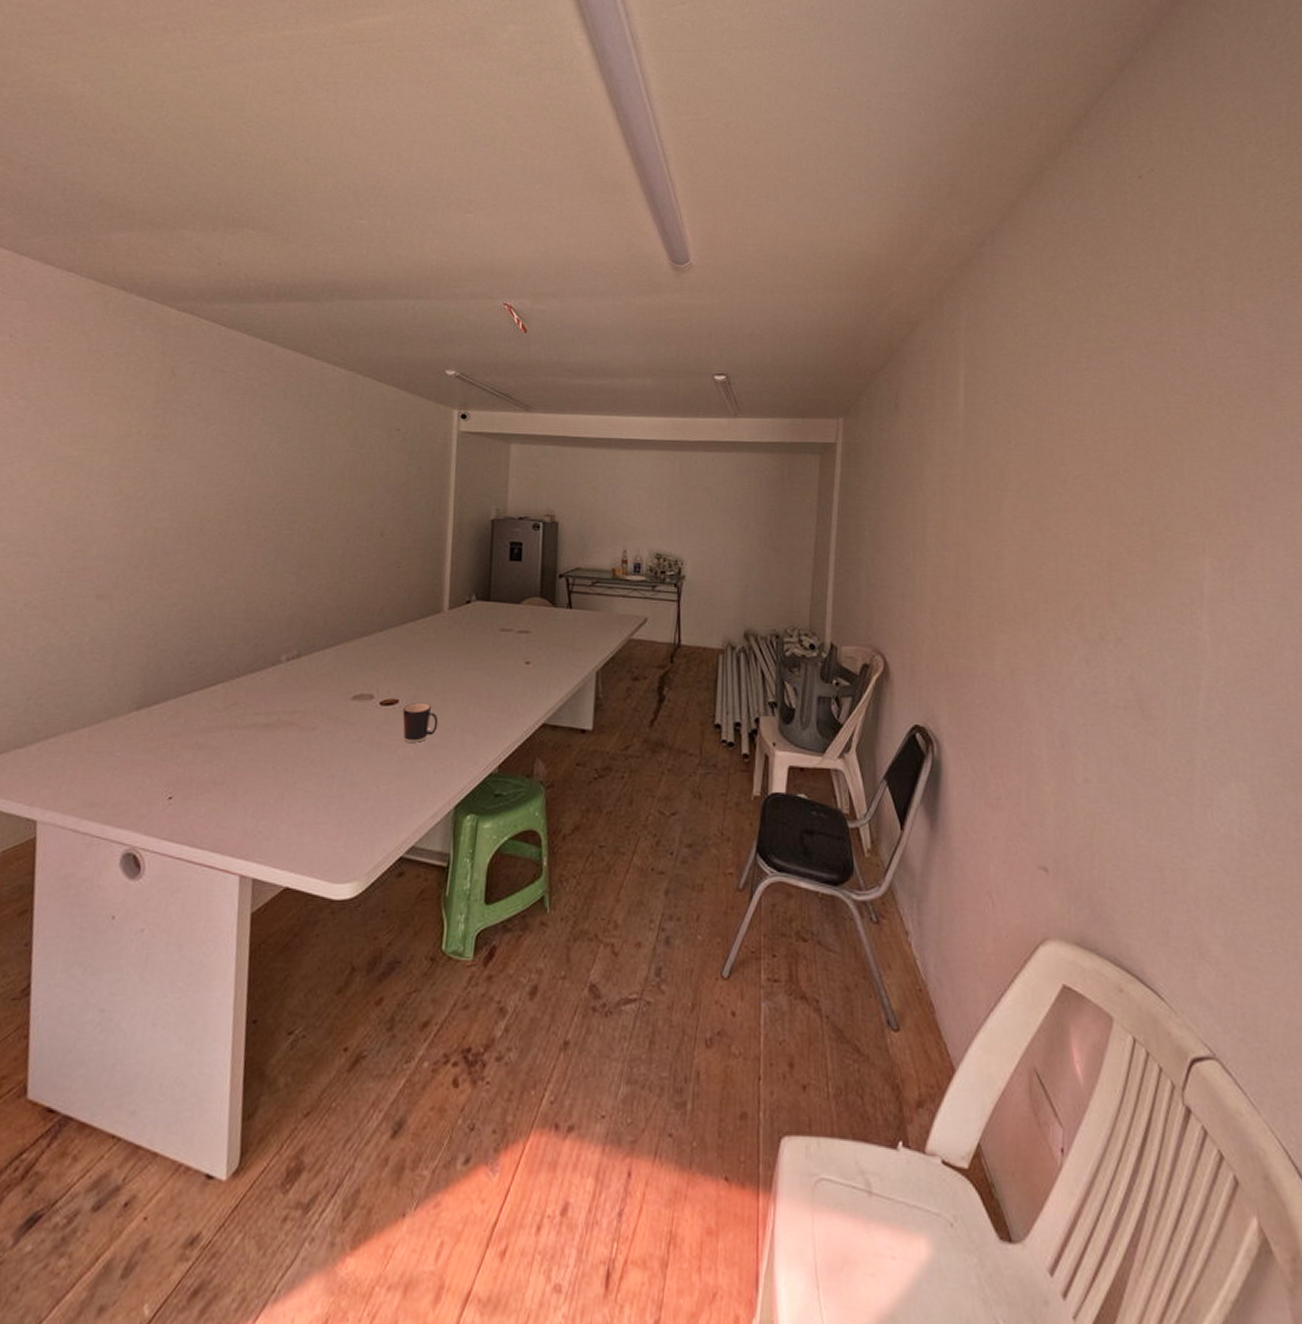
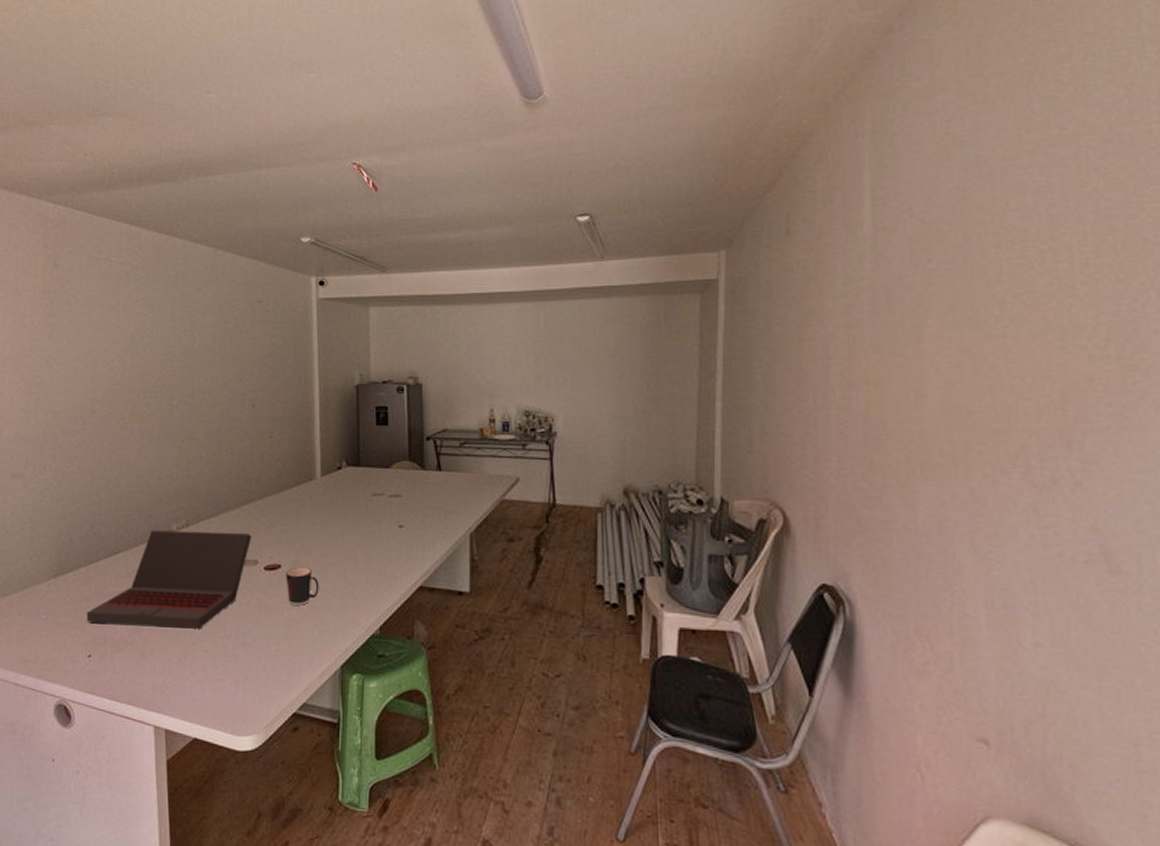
laptop: none [170,660,370,768] -> present [86,530,252,629]

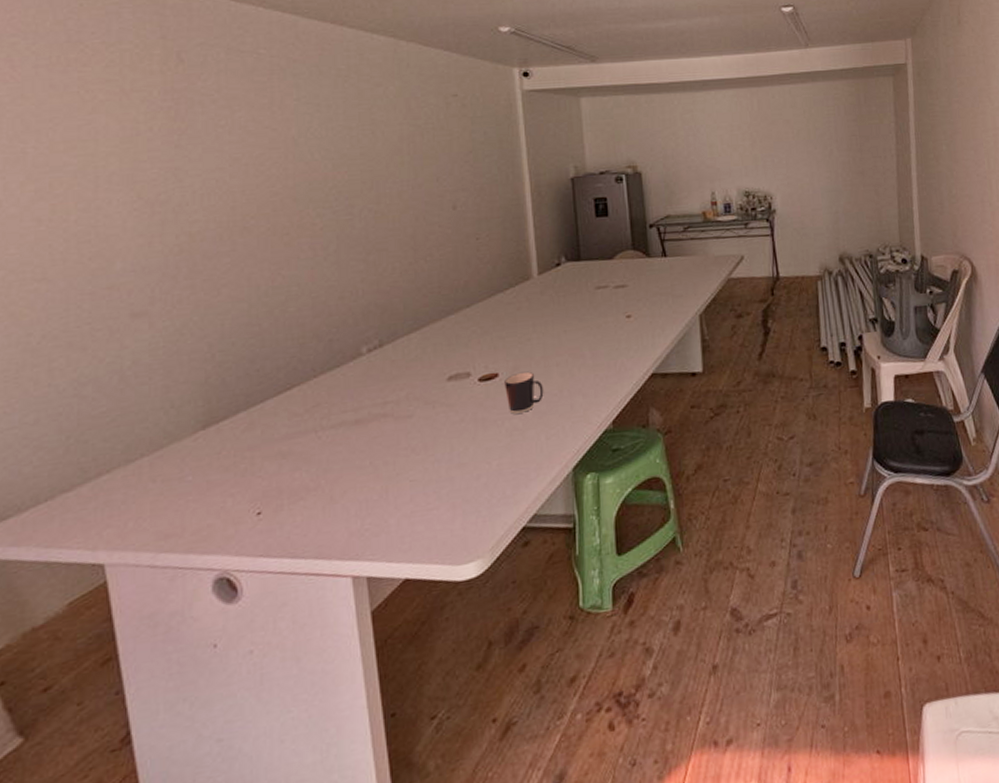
laptop: present [86,530,252,629] -> none [251,345,462,475]

